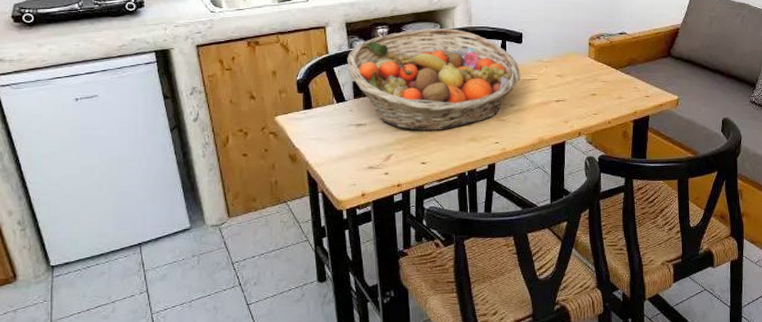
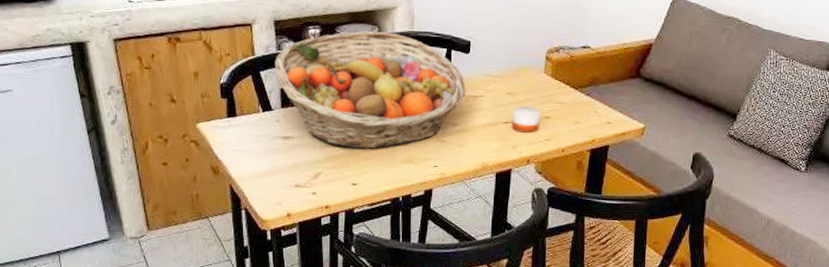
candle: none [562,86,587,109] -> present [511,106,540,133]

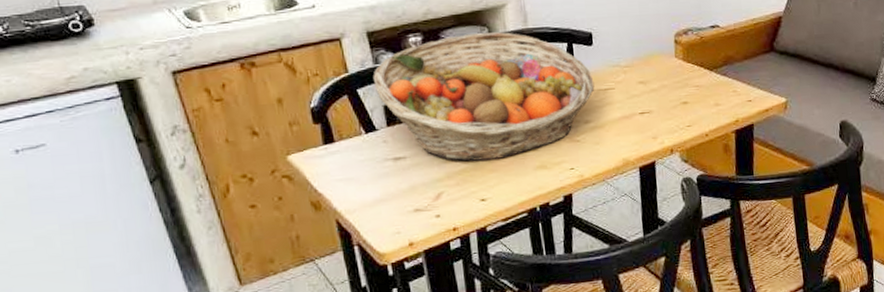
candle: present [511,106,540,133] -> none [648,93,678,122]

